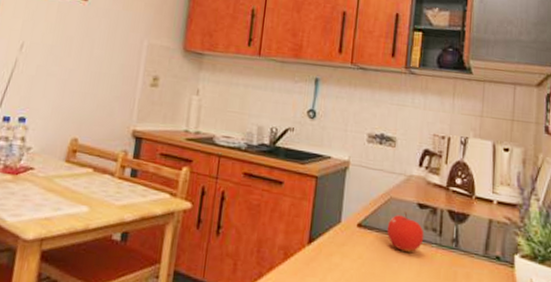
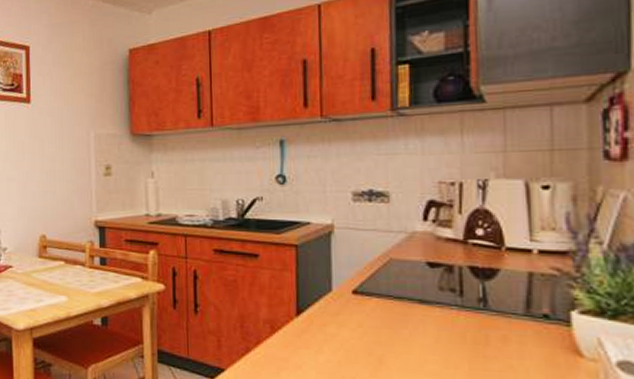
fruit: present [386,211,424,252] -> none [389,273,440,317]

